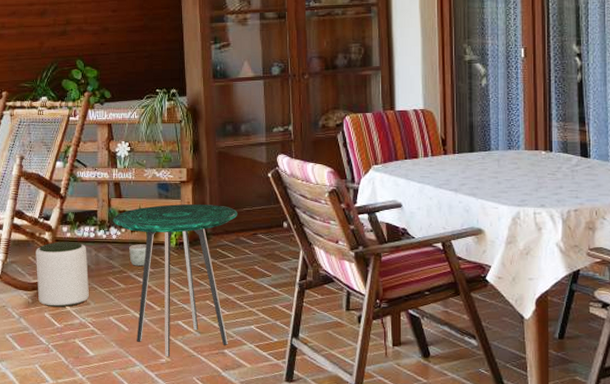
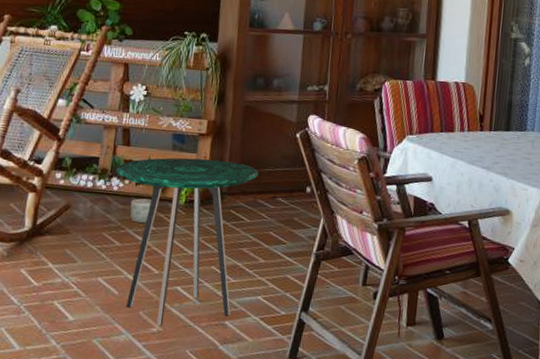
plant pot: present [36,242,89,307] -> none [15,189,81,263]

